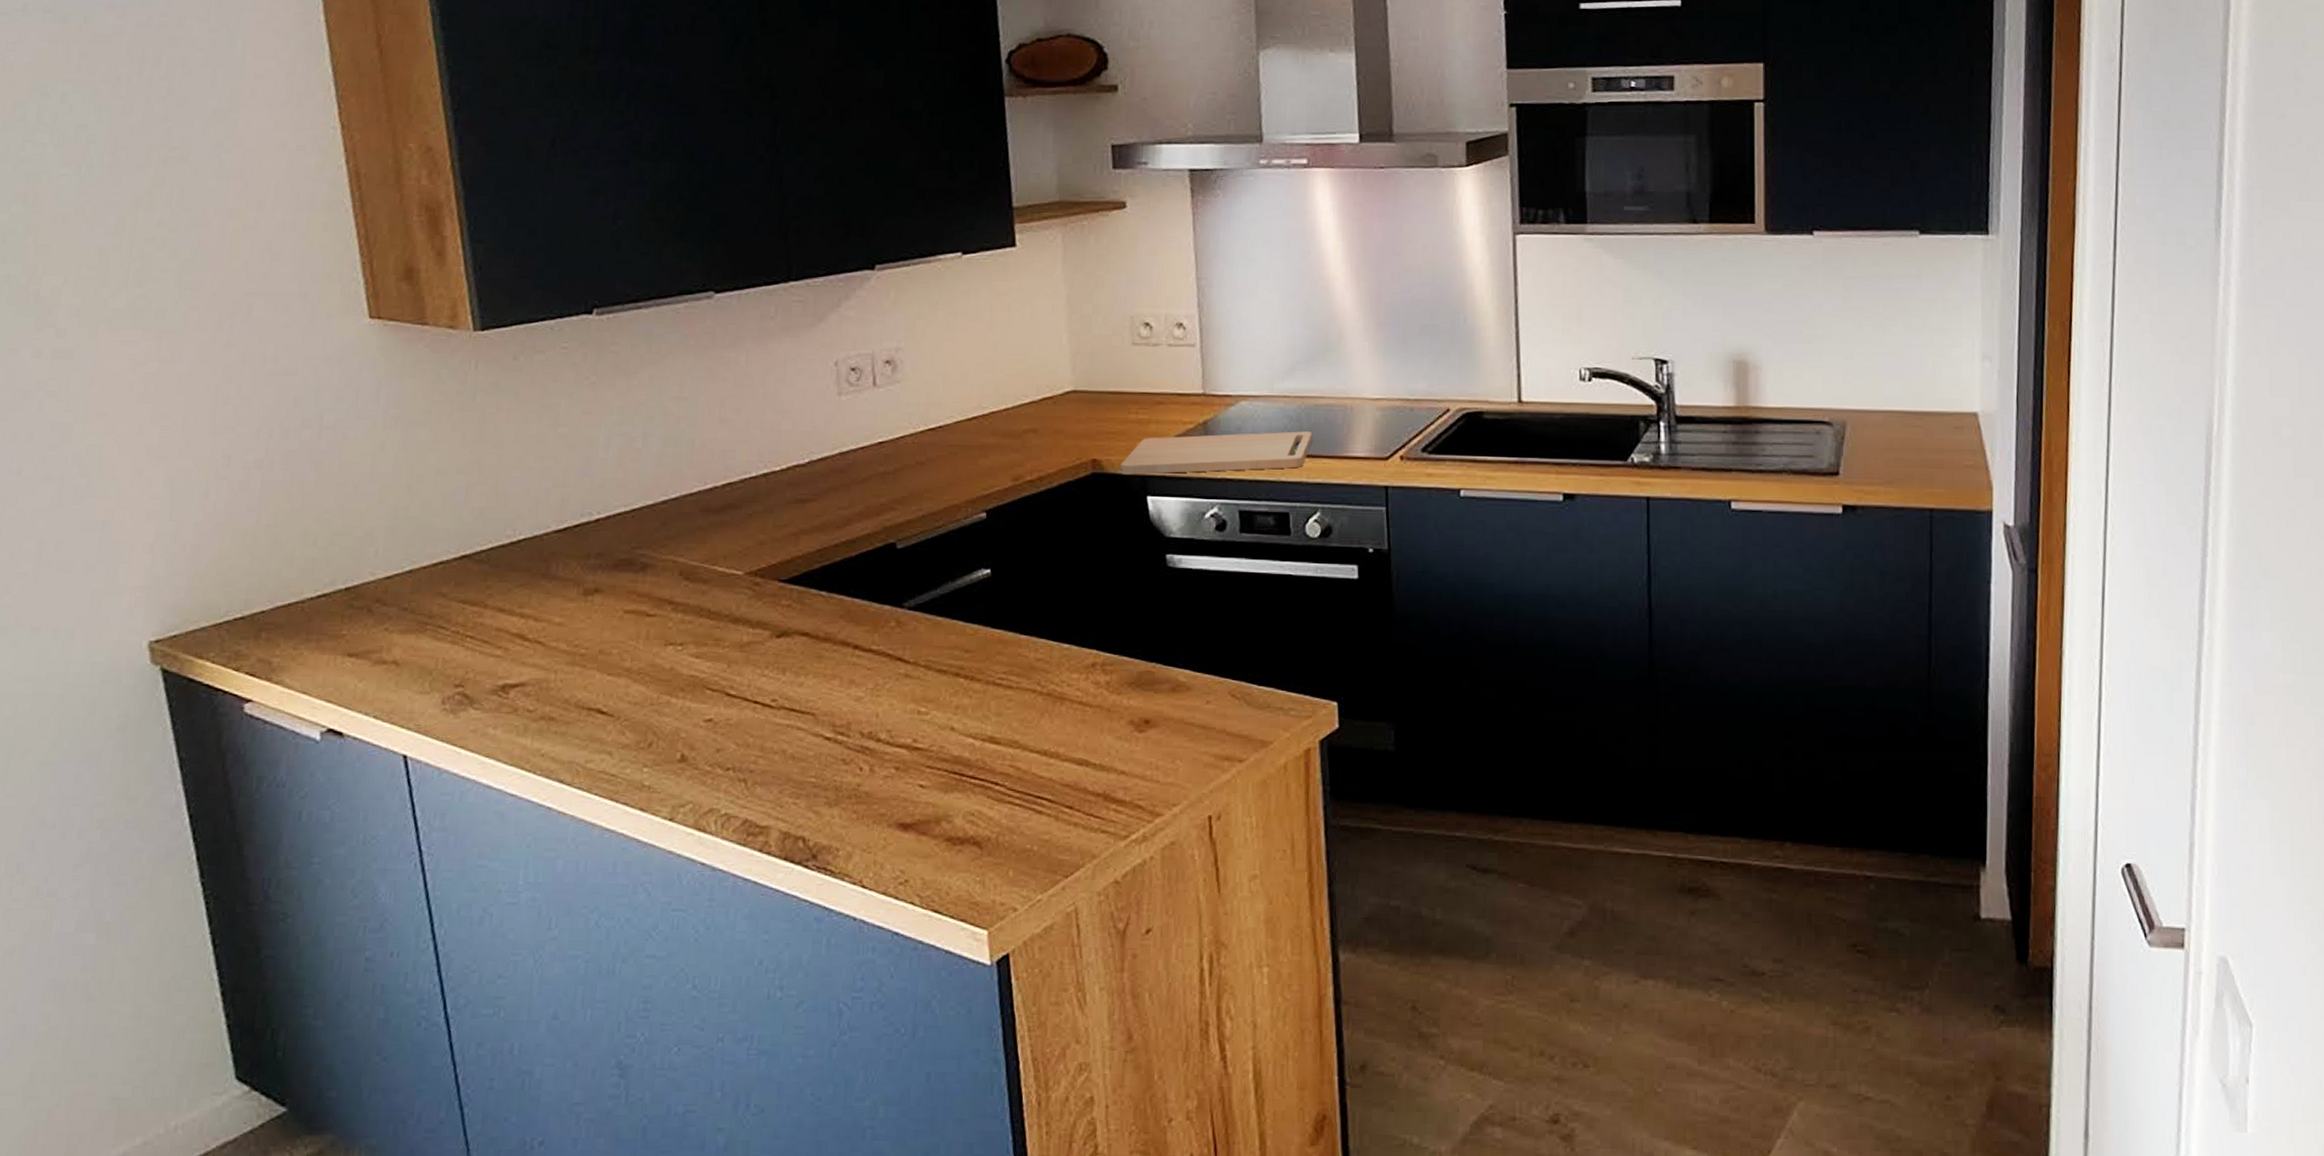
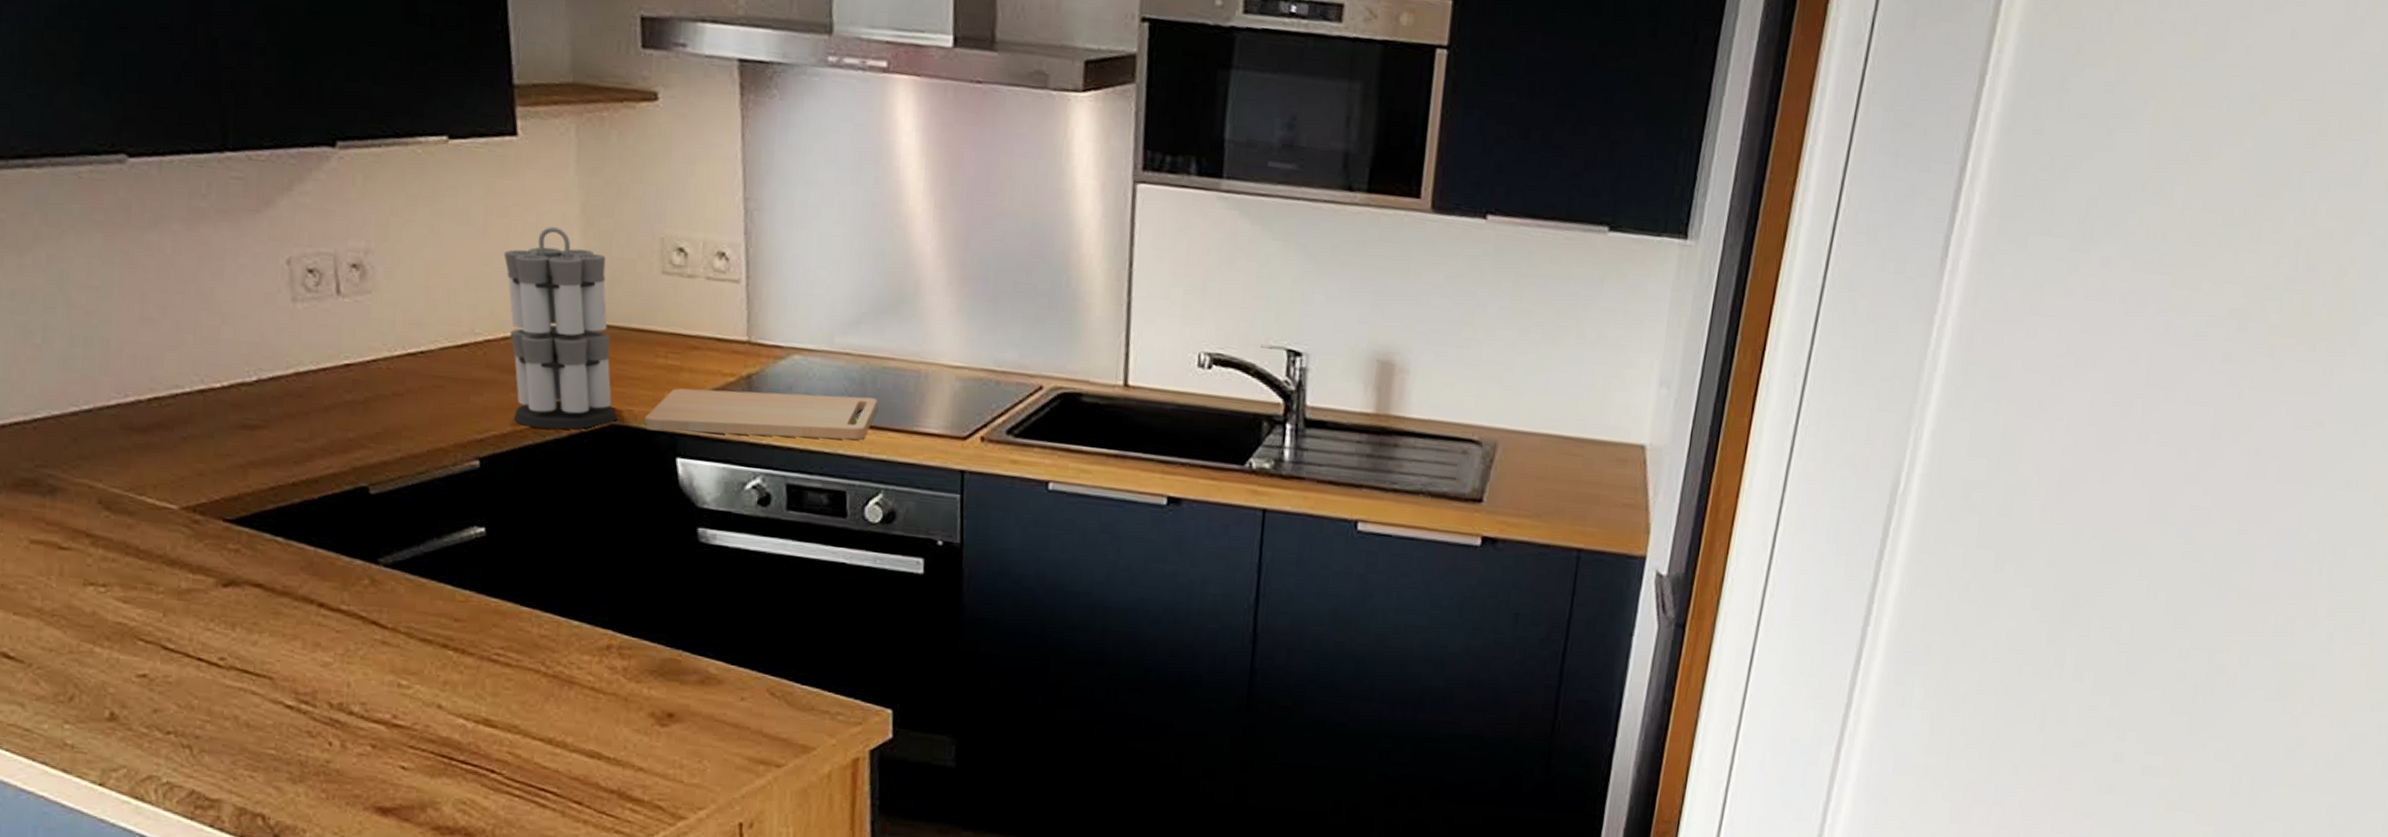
spice rack: none [1005,316,1099,481] -> present [503,226,618,430]

